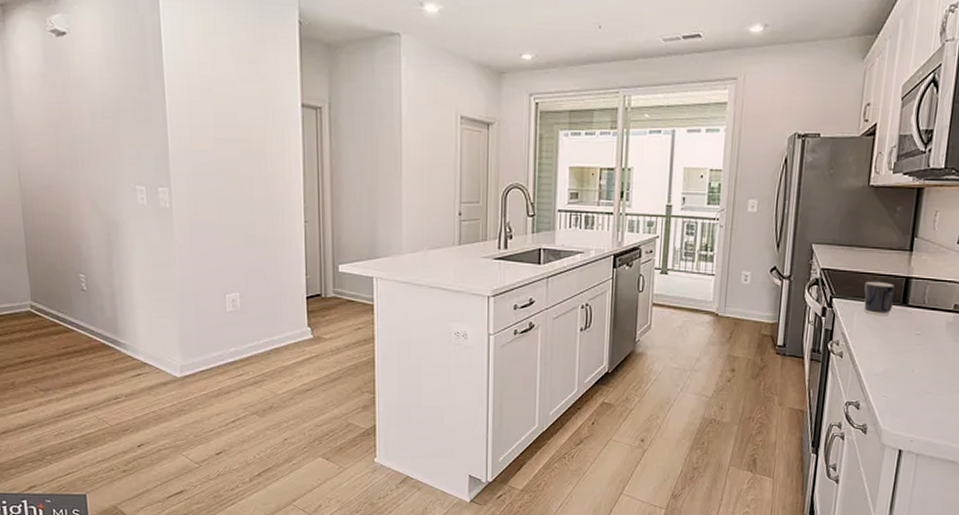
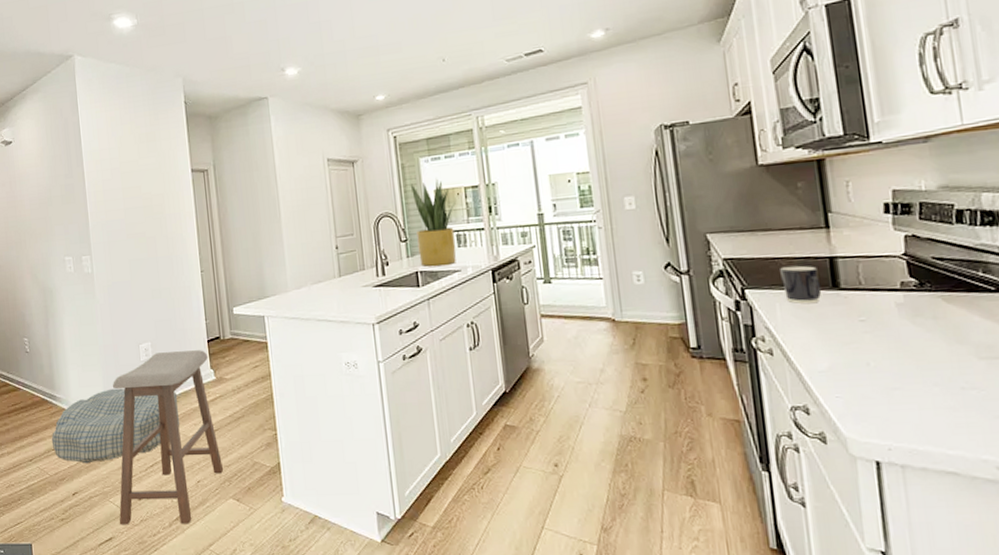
dog bed: none [113,339,269,415] -> present [51,388,180,464]
bar stool: none [190,305,315,480] -> present [112,350,224,524]
planter: none [544,155,589,245] -> present [410,178,457,266]

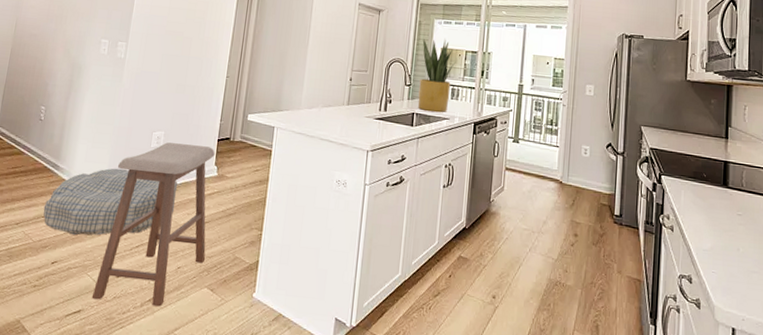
mug: present [778,265,822,304] -> none [688,162,716,195]

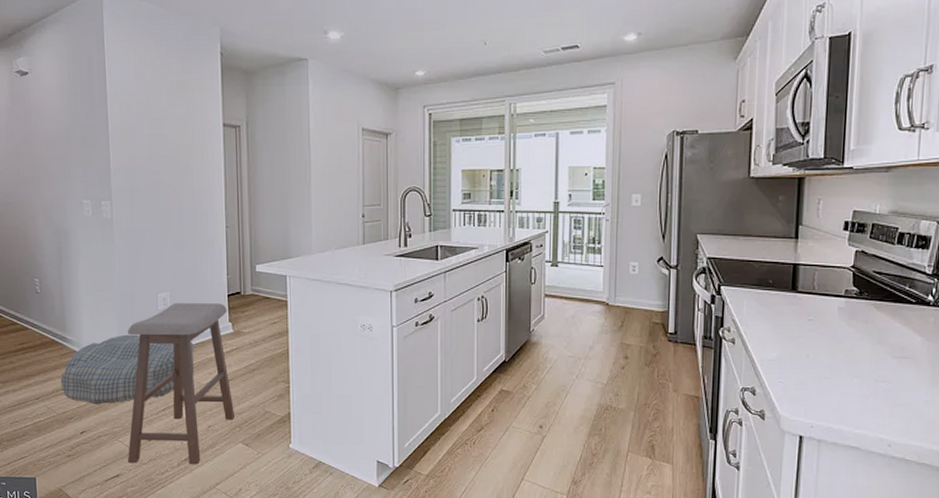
planter: present [417,39,456,112] -> none [439,159,480,241]

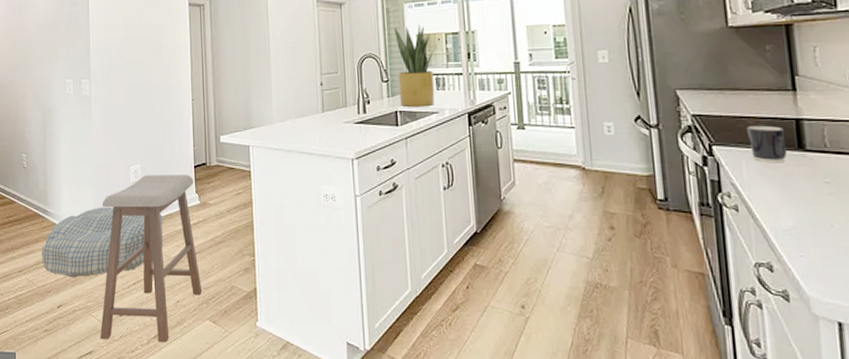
planter: none [439,159,480,241] -> present [393,23,436,107]
mug: none [751,269,783,303] -> present [745,125,788,163]

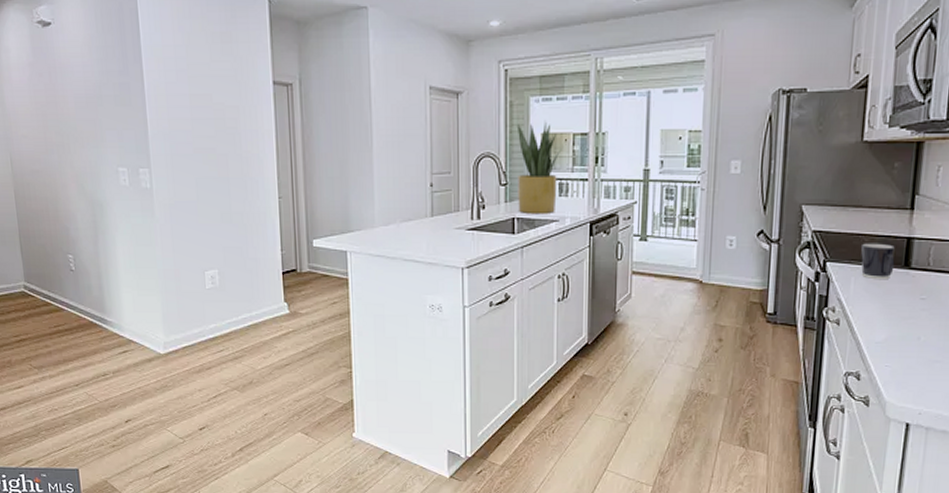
dog bed: present [41,207,164,278] -> none [101,316,248,391]
bar stool: present [100,175,203,343] -> none [172,281,294,455]

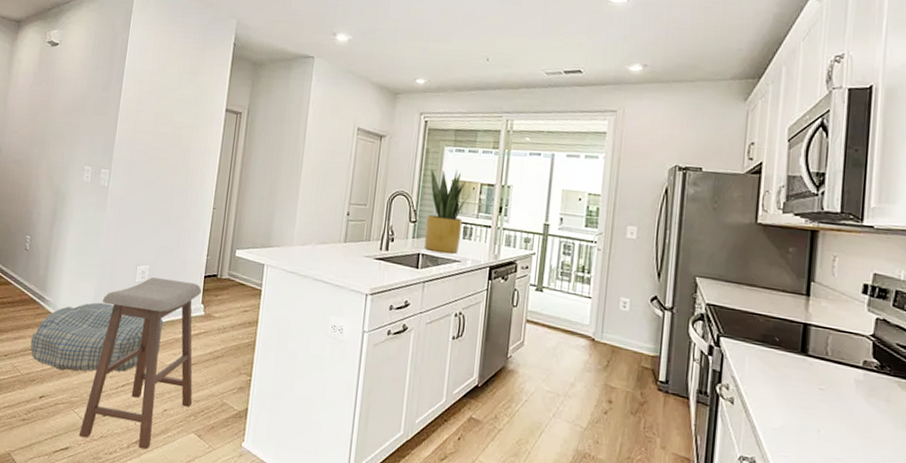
dog bed: none [101,316,248,391] -> present [30,302,164,372]
bar stool: none [172,281,294,455] -> present [78,277,202,450]
mug: present [860,243,895,280] -> none [755,323,791,364]

